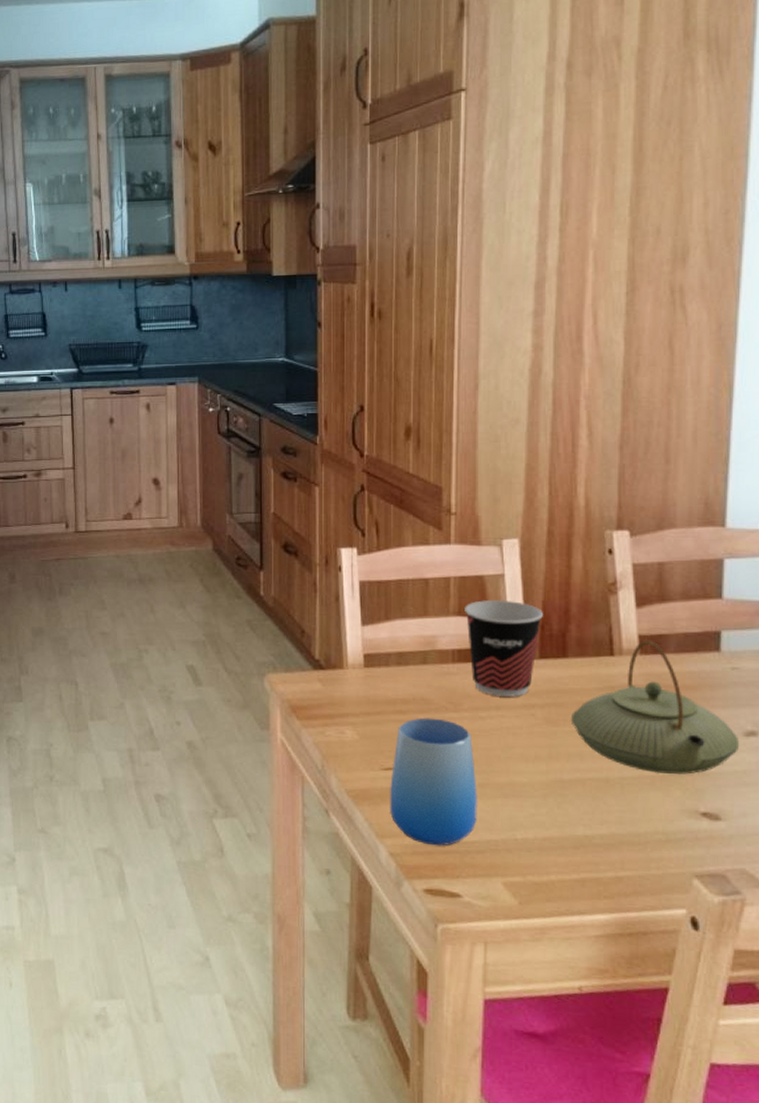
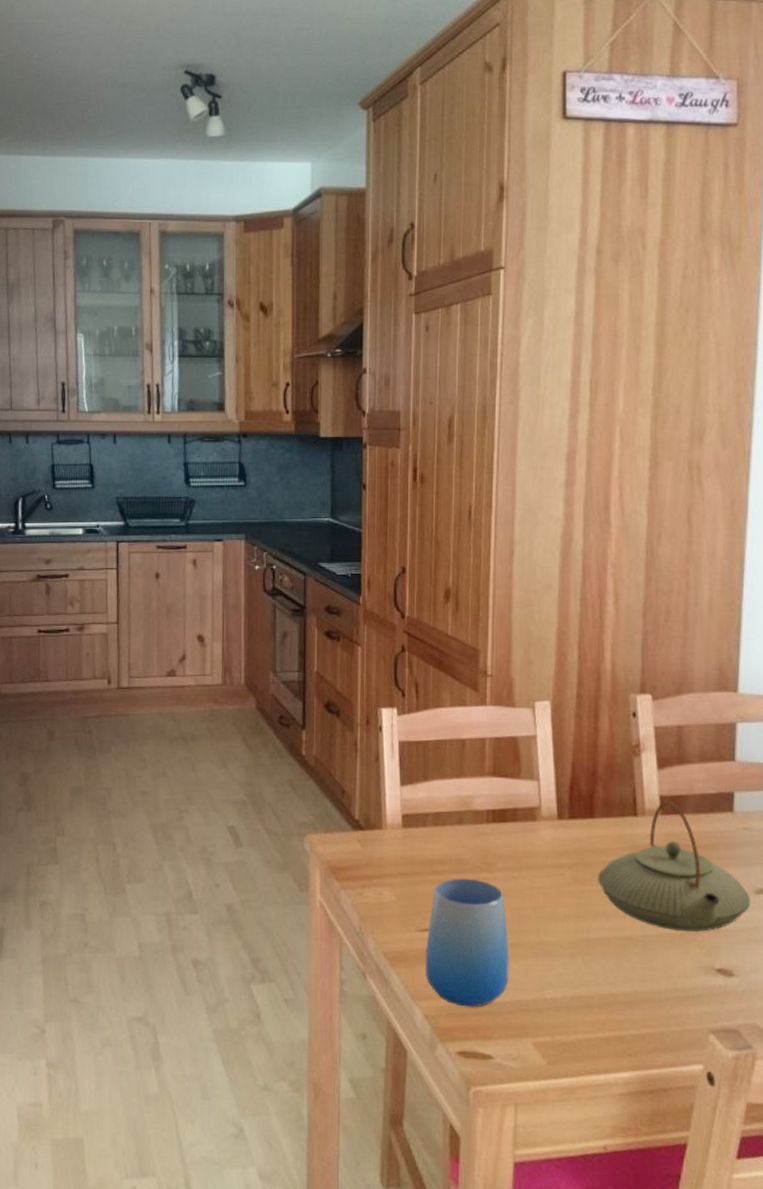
cup: present [465,600,543,697] -> none [499,761,572,857]

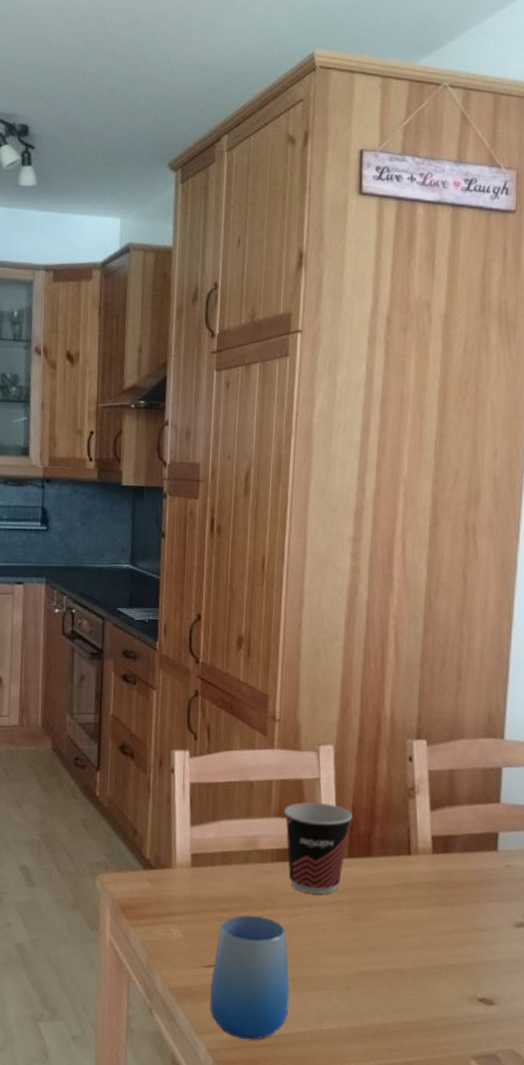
cup: none [499,761,572,857] -> present [284,802,352,894]
teapot: present [597,801,751,932] -> none [372,841,511,964]

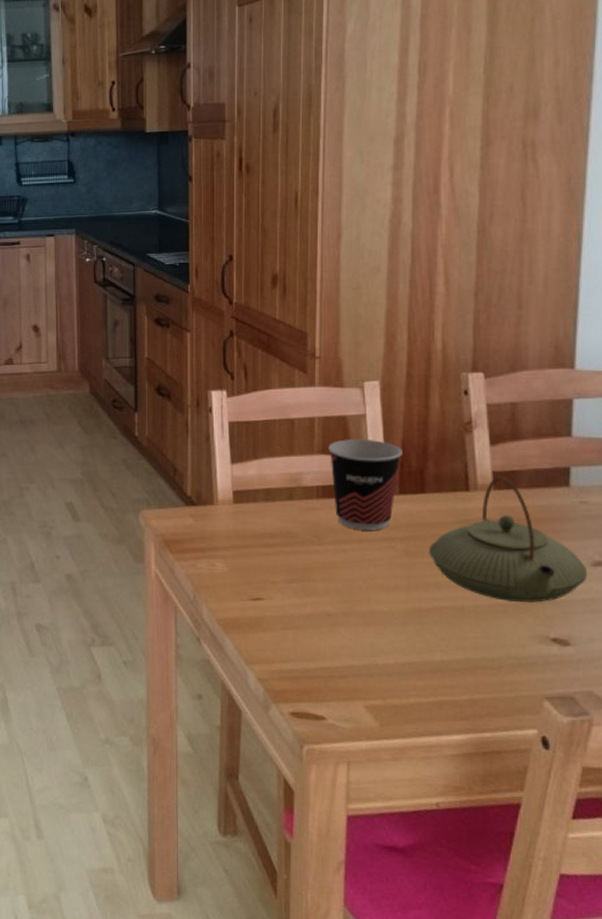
cup: present [209,915,290,1040] -> none [257,550,340,672]
teapot: none [372,841,511,964] -> present [428,476,588,603]

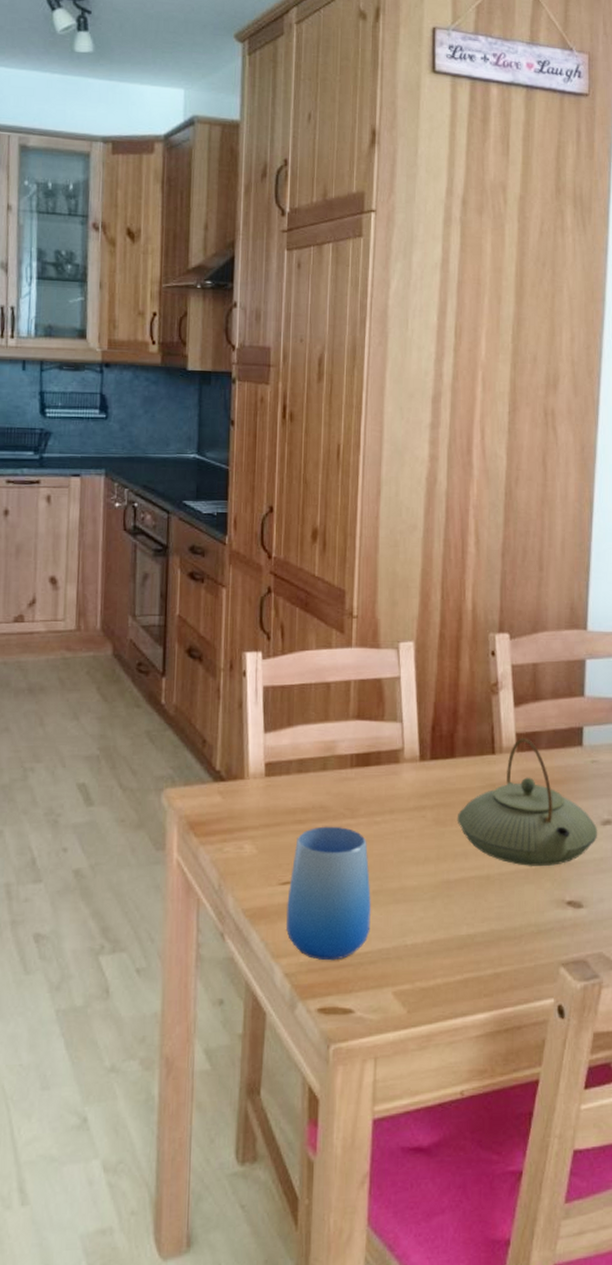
cup: none [257,550,340,672] -> present [285,826,371,961]
cup: present [328,439,402,530] -> none [363,703,434,800]

